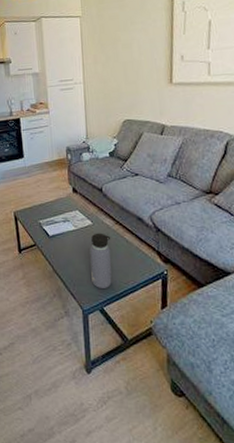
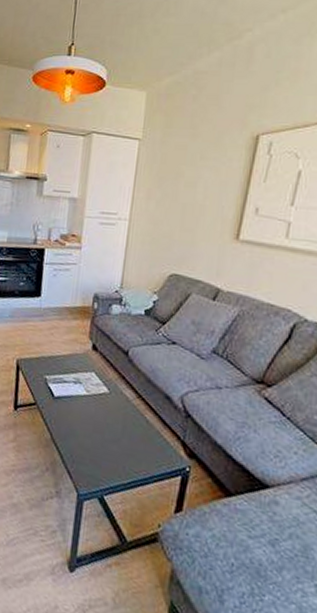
water bottle: present [89,233,112,288] -> none [95,403,129,474]

